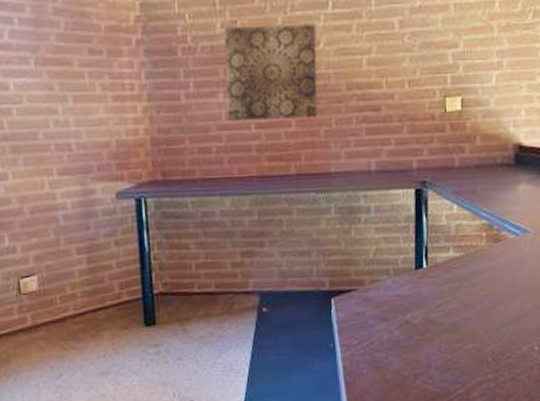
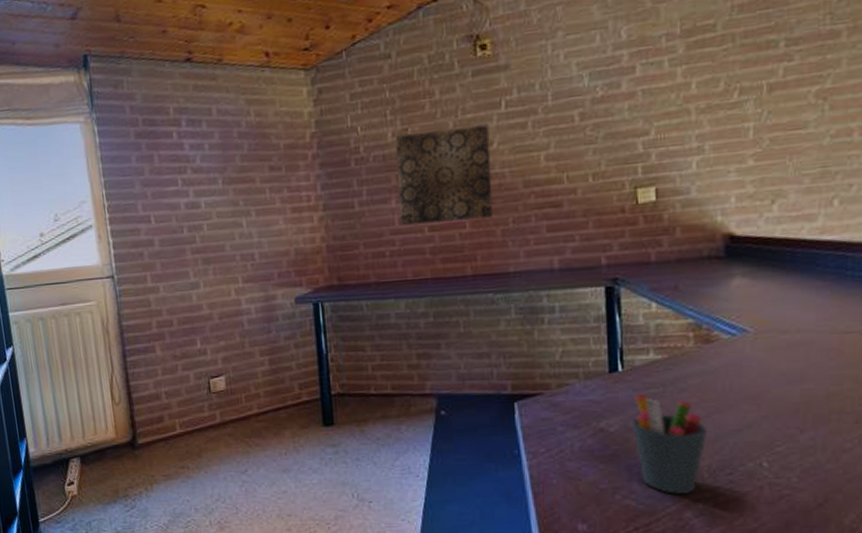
pen holder: none [432,287,492,377] -> present [631,393,707,494]

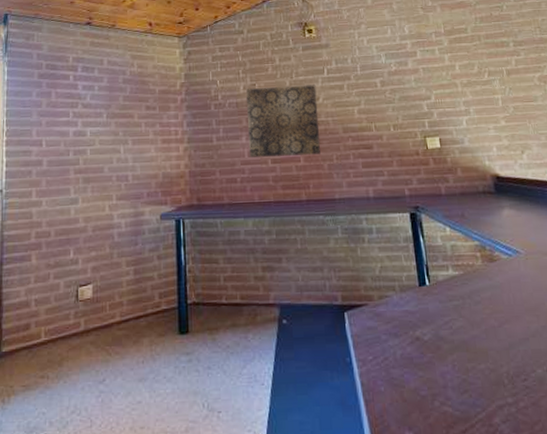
pen holder: present [631,393,707,494] -> none [441,305,502,400]

